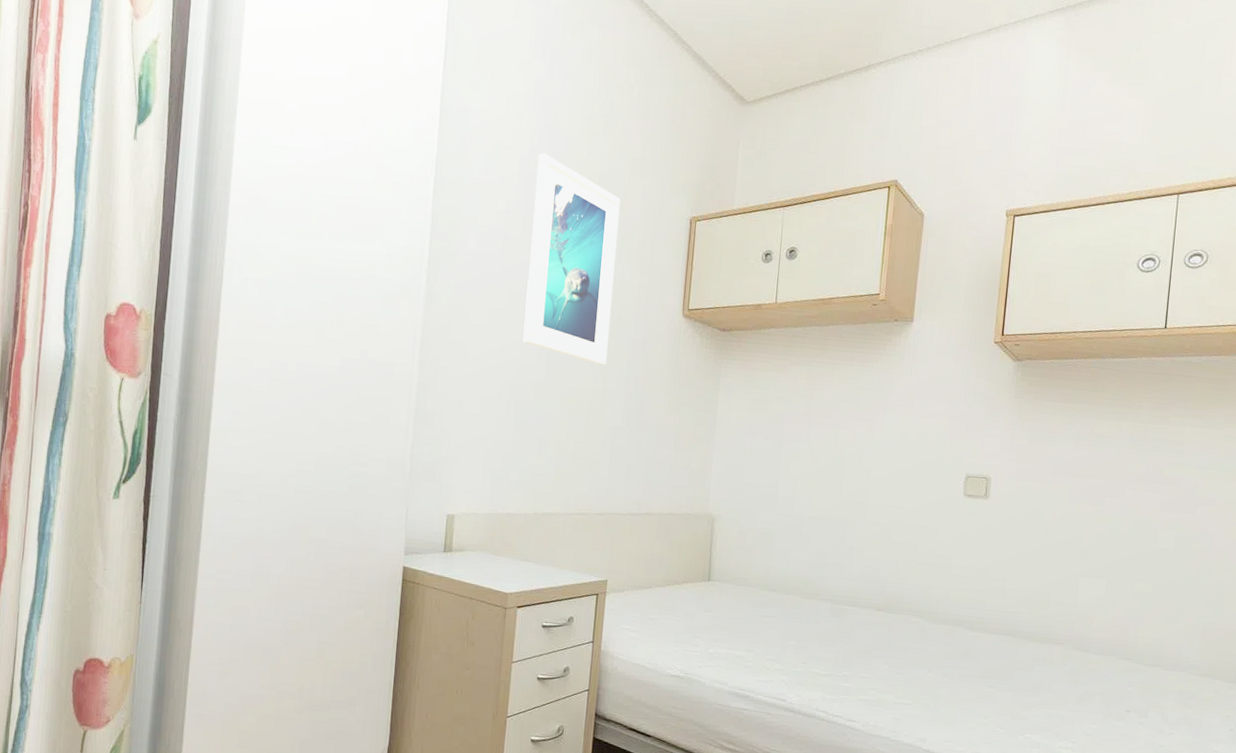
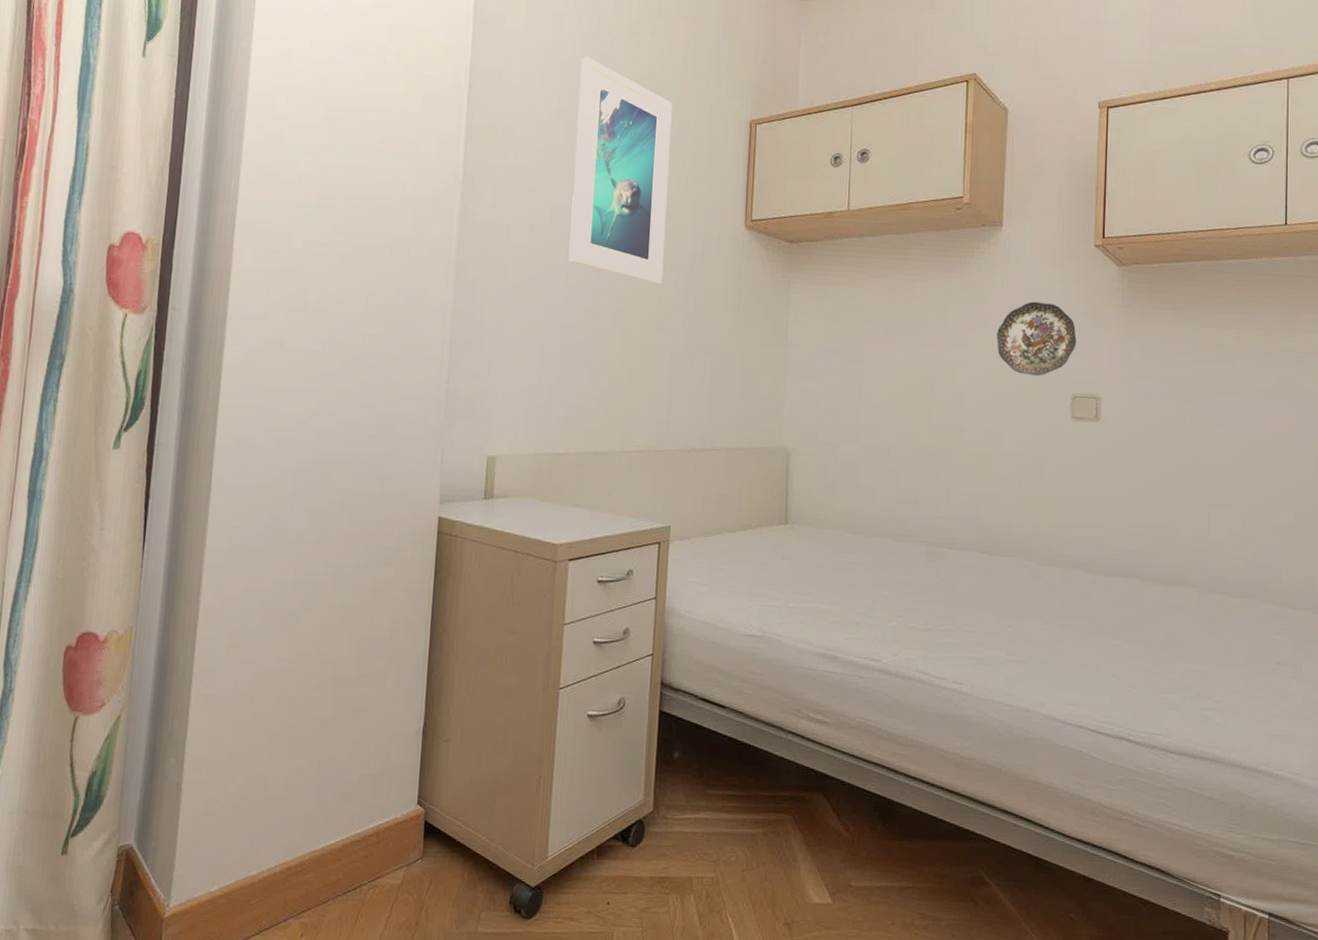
decorative plate: none [902,390,973,458] -> present [997,301,1077,376]

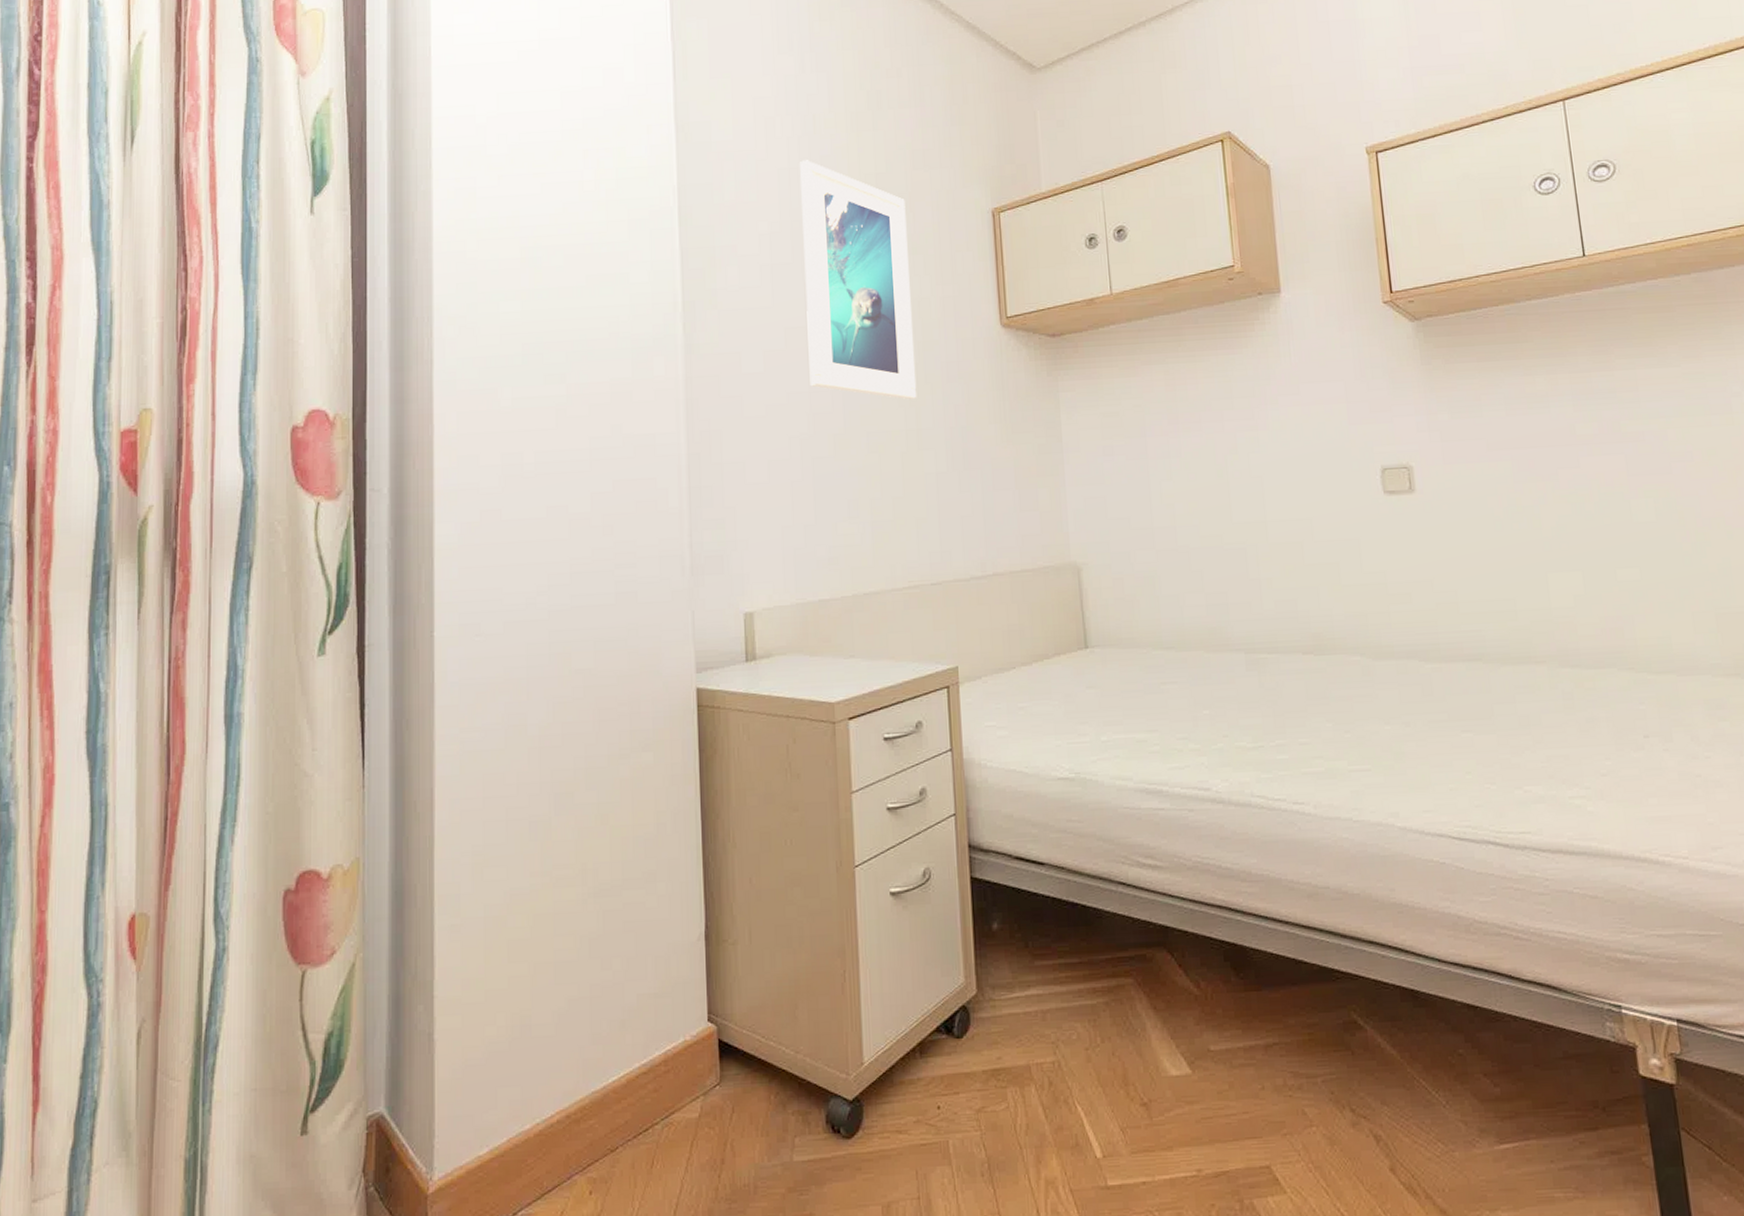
decorative plate: present [997,301,1077,376] -> none [1290,370,1378,452]

